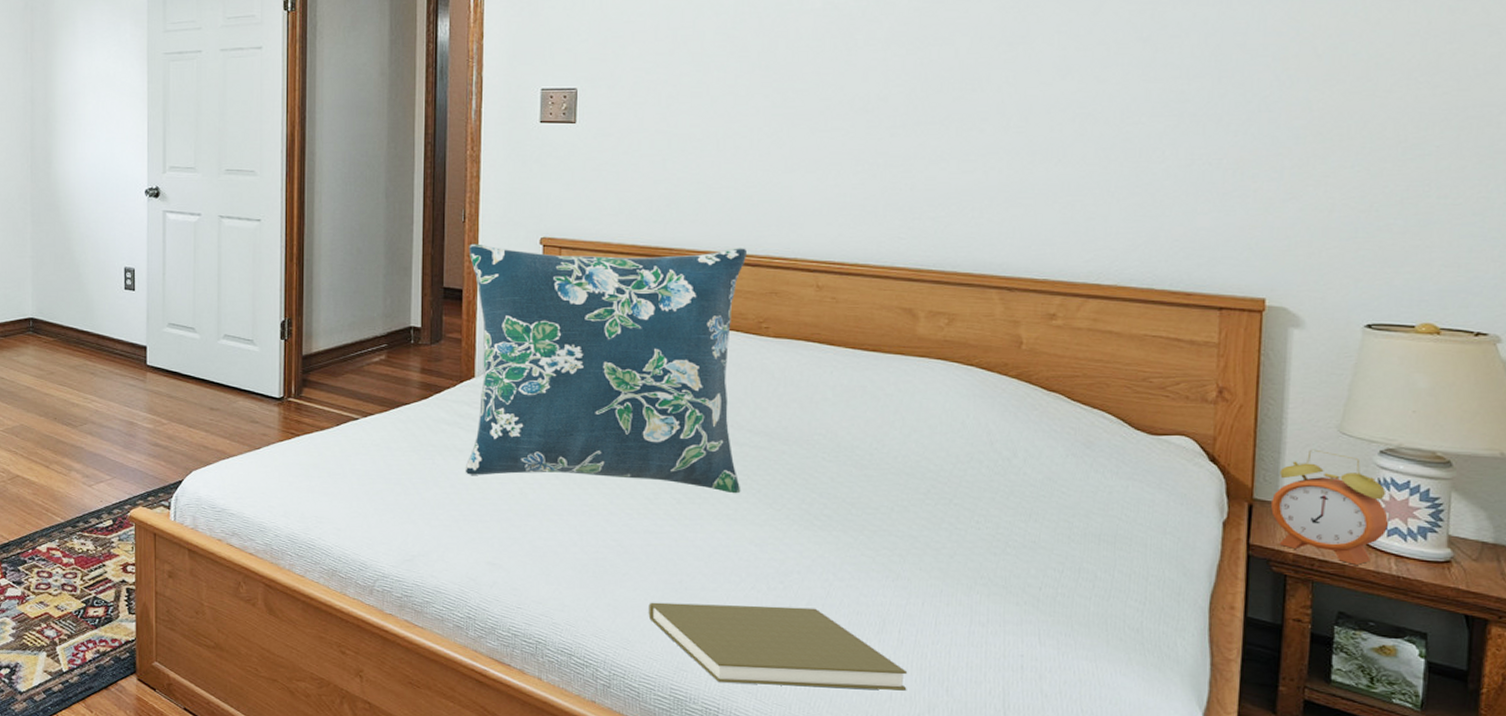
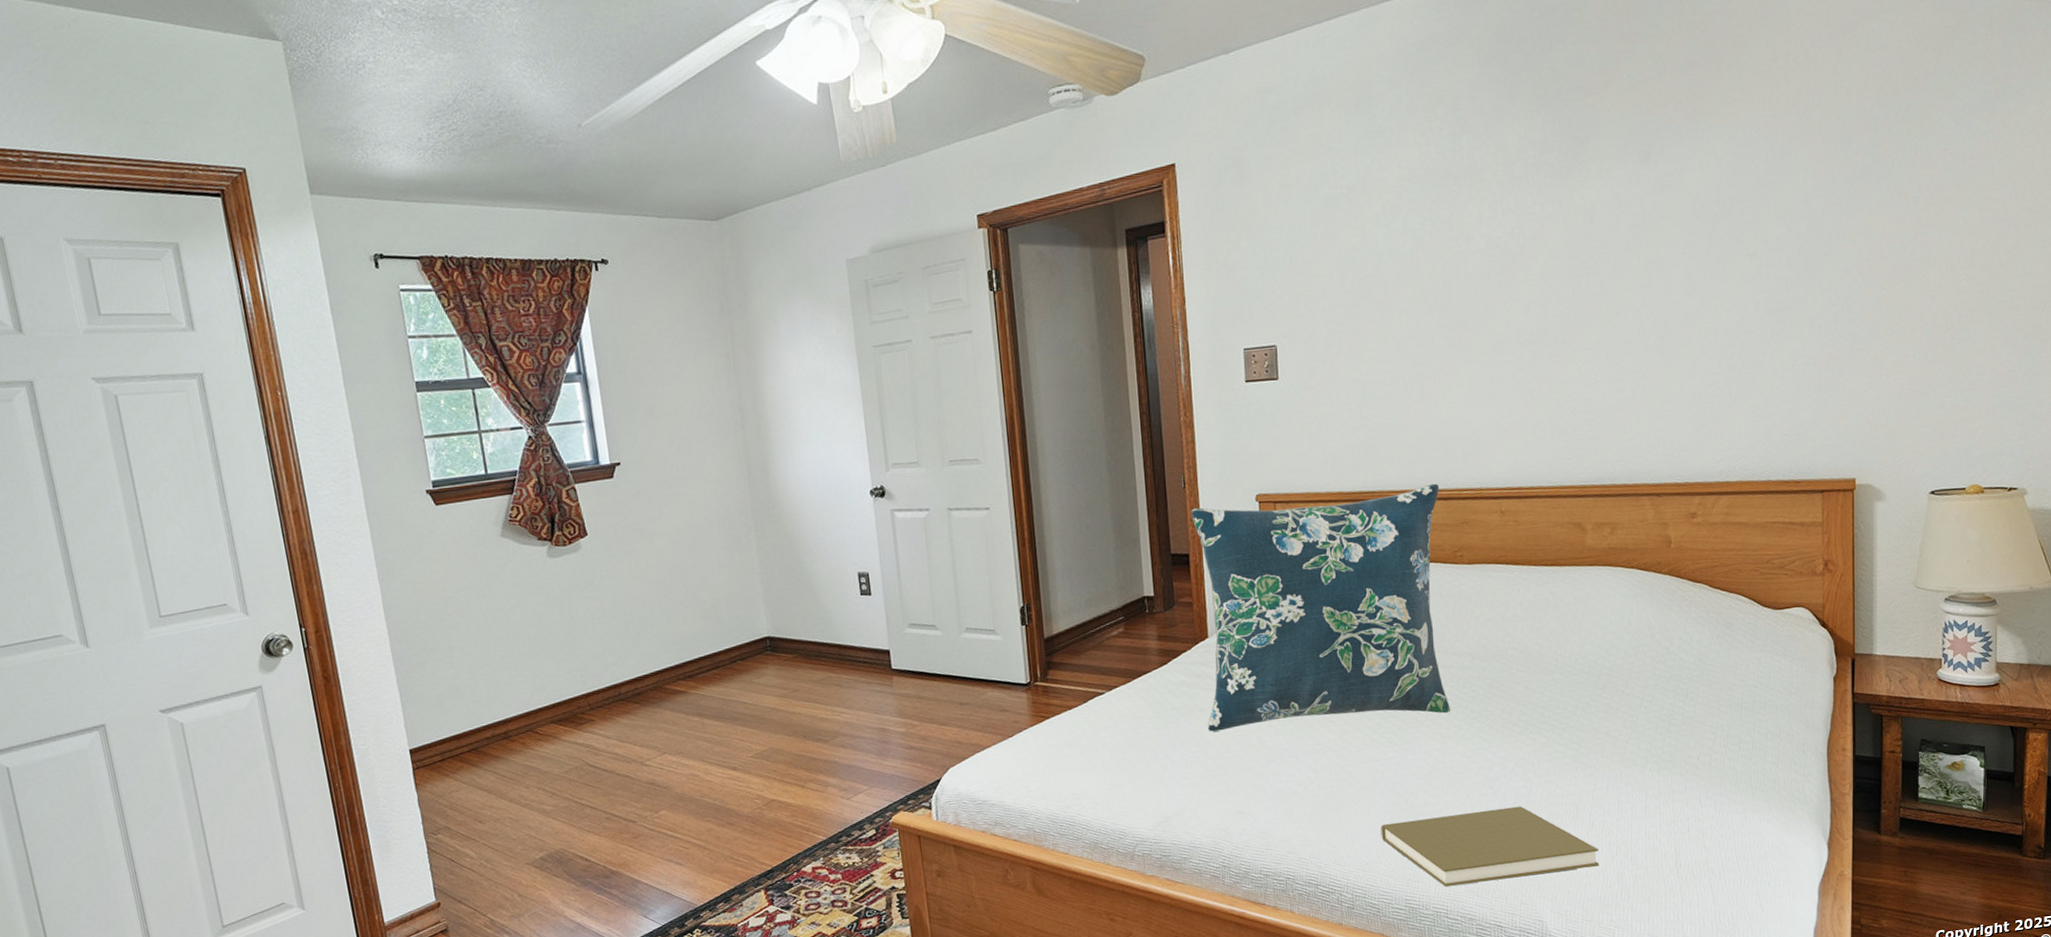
alarm clock: present [1270,449,1388,565] -> none [1867,604,1953,698]

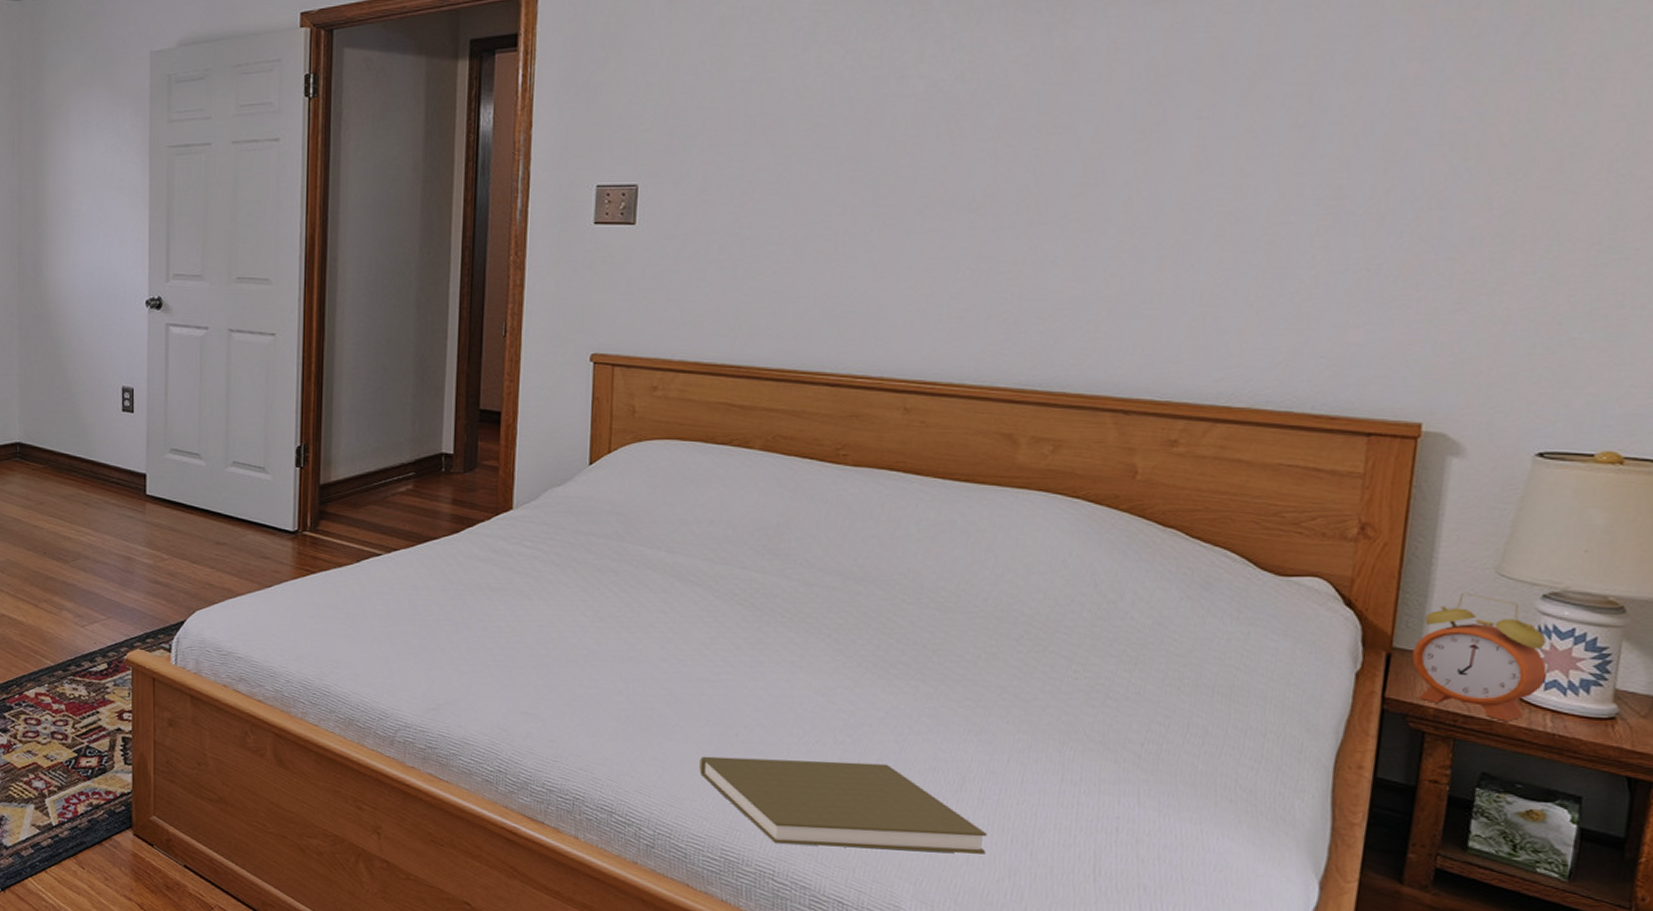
pillow: present [1191,483,1451,732] -> none [499,360,825,639]
alarm clock: none [1867,604,1953,698] -> present [1411,592,1547,721]

